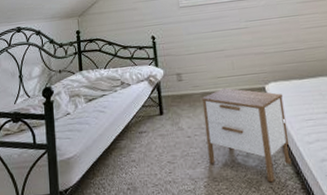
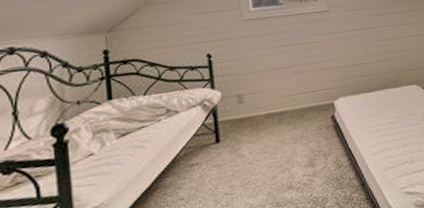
nightstand: present [201,88,291,183] -> none [266,106,357,198]

